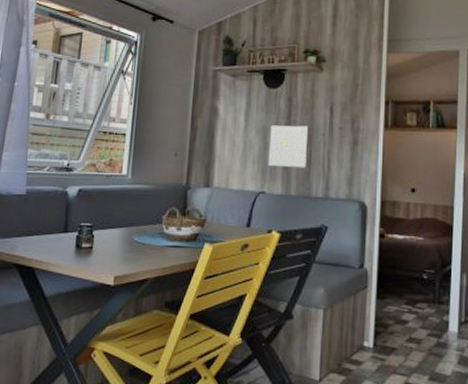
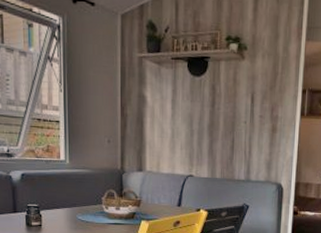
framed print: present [268,125,308,168] -> none [195,113,230,154]

